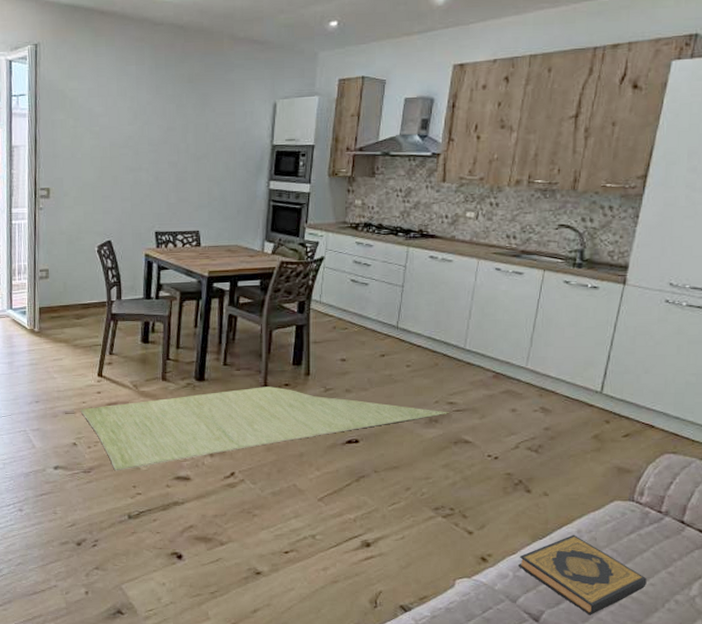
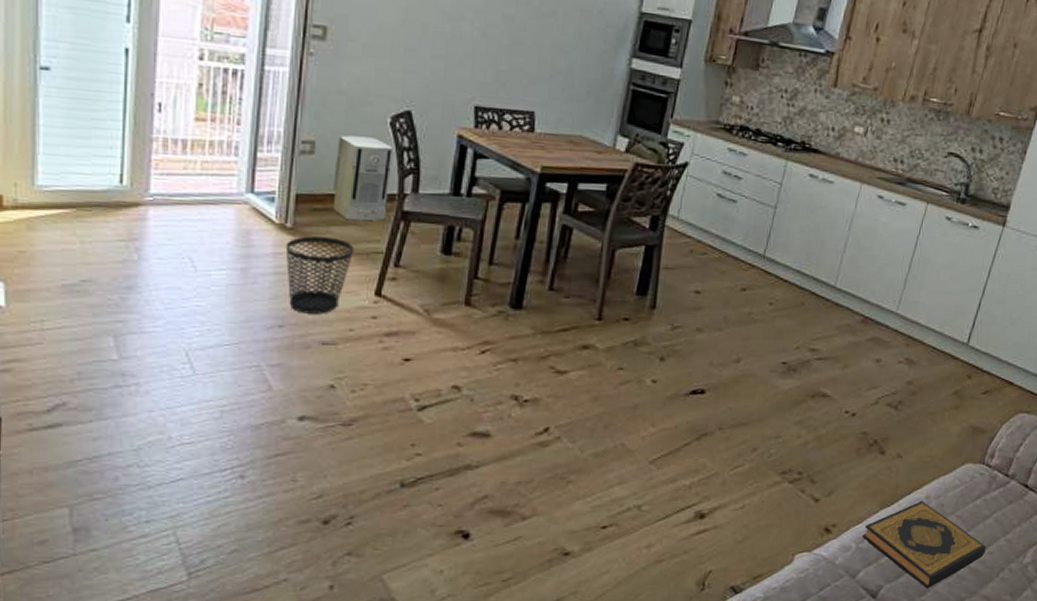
wastebasket: none [35,336,81,392] -> present [285,236,355,314]
air purifier: none [63,262,102,323] -> present [332,135,394,221]
rug: present [80,386,449,470] -> none [344,320,810,423]

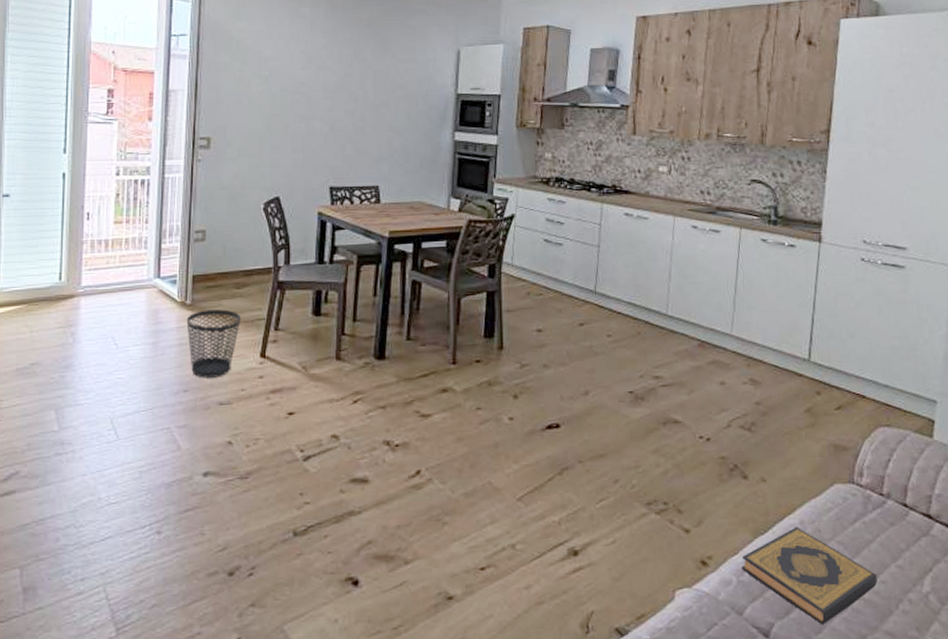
air purifier: present [332,135,394,221] -> none [221,222,268,294]

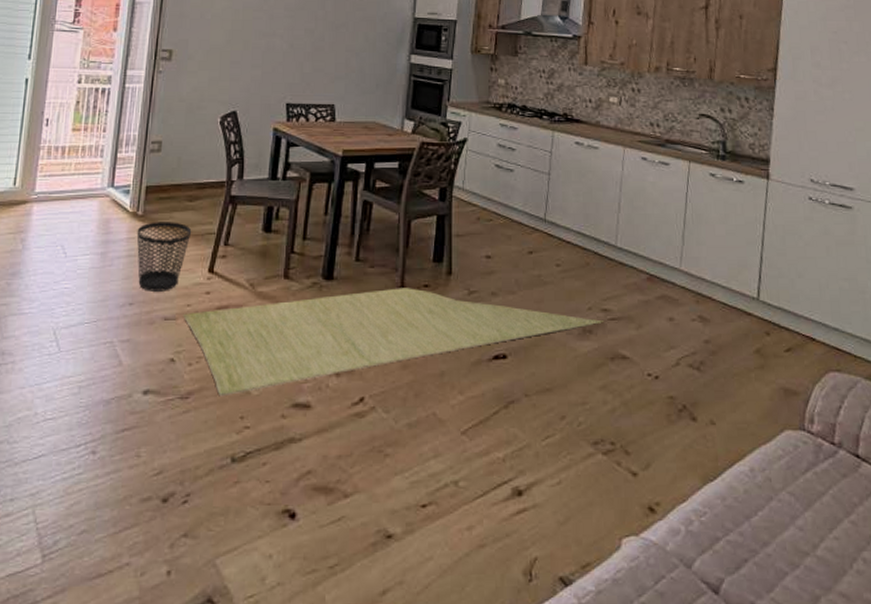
rug: none [237,364,655,474] -> present [183,288,603,395]
hardback book: present [741,526,877,625] -> none [689,474,830,583]

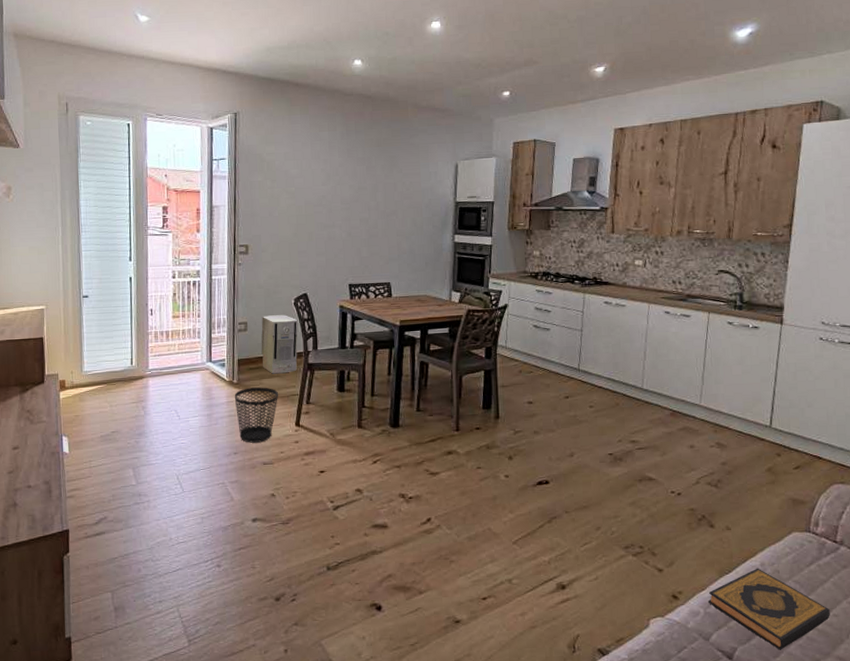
air purifier: none [174,135,223,206] -> present [261,315,298,374]
rug: present [183,288,603,395] -> none [278,431,632,520]
hardback book: none [689,474,830,583] -> present [707,568,830,650]

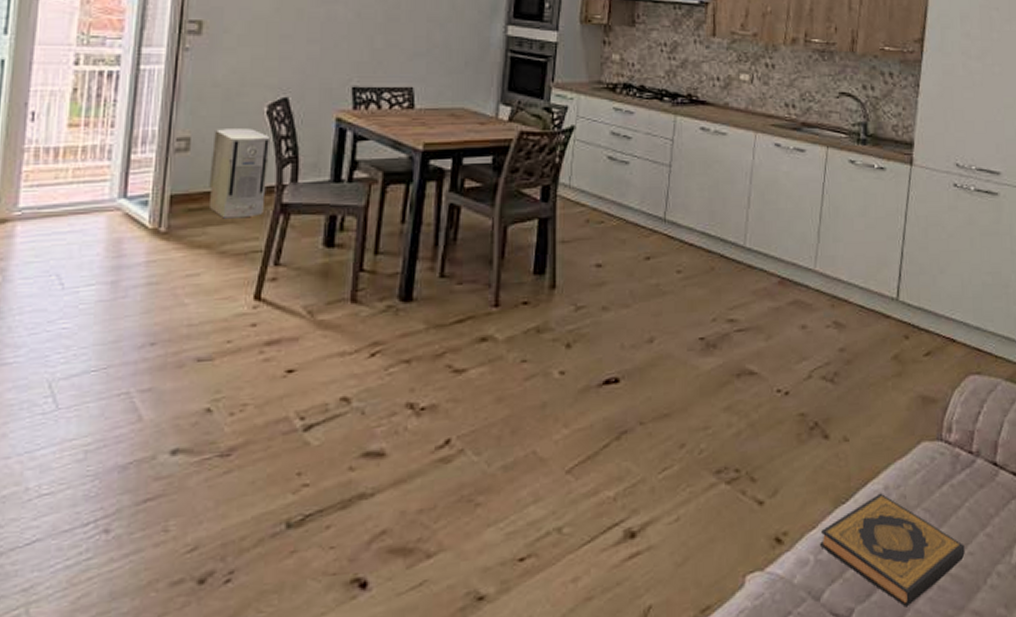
wastebasket: present [234,387,279,443] -> none [159,238,232,327]

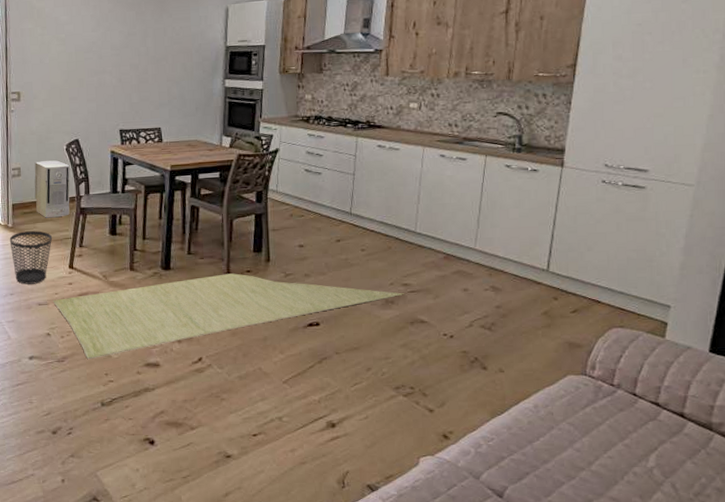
wastebasket: none [159,238,232,327] -> present [9,231,53,285]
rug: none [221,306,729,449] -> present [53,273,404,359]
hardback book: present [819,493,965,608] -> none [478,409,605,490]

